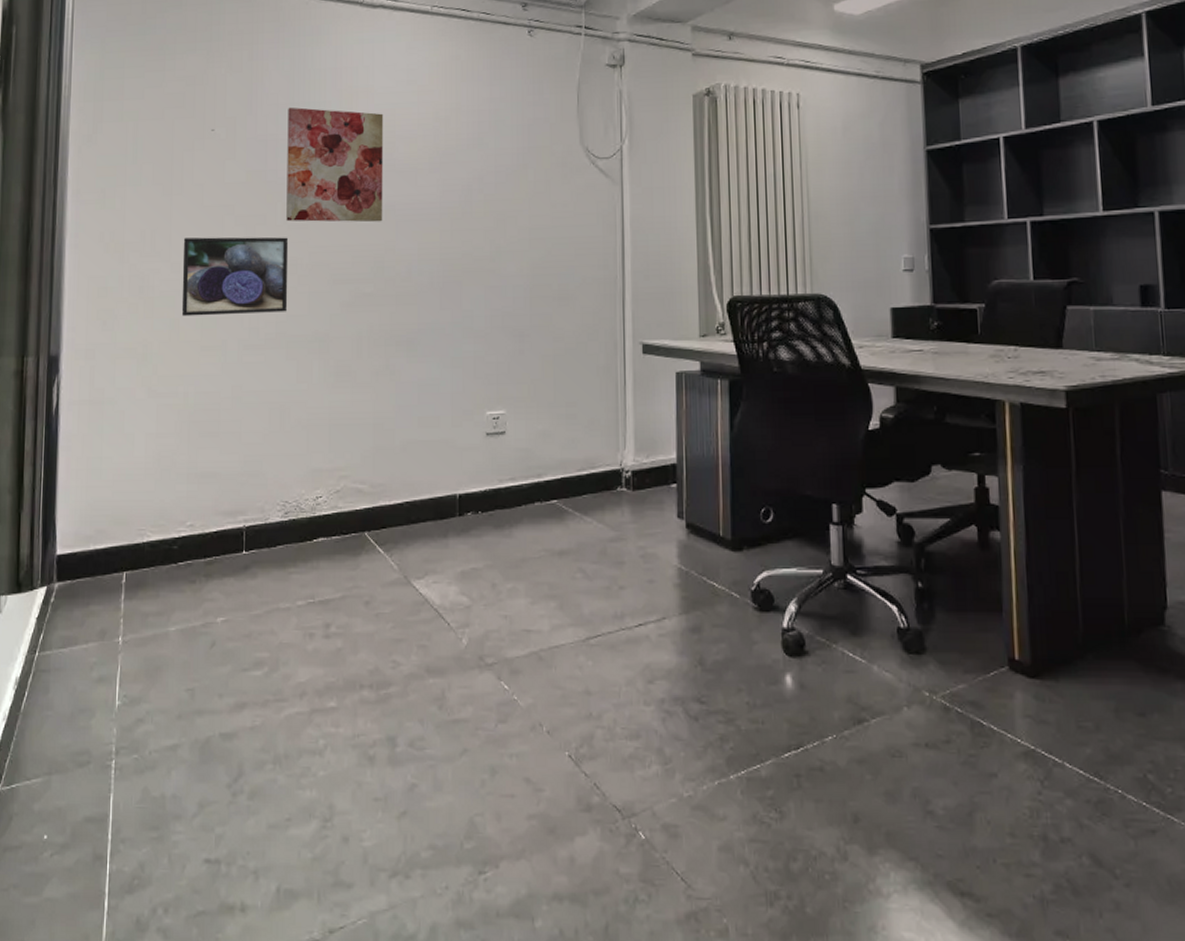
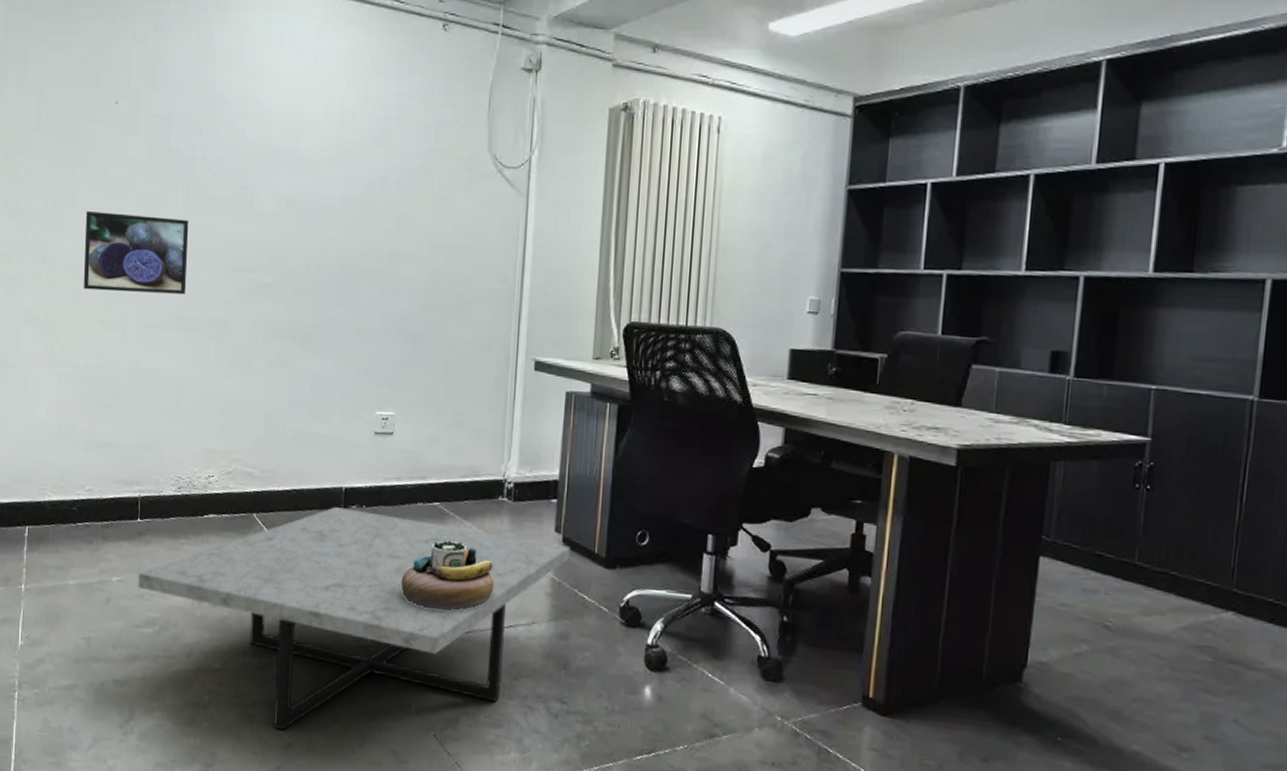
coffee table: none [245,516,695,770] -> present [138,507,570,731]
wall art: present [286,107,384,223] -> none [187,85,289,213]
decorative bowl: none [523,535,621,616] -> present [400,536,495,611]

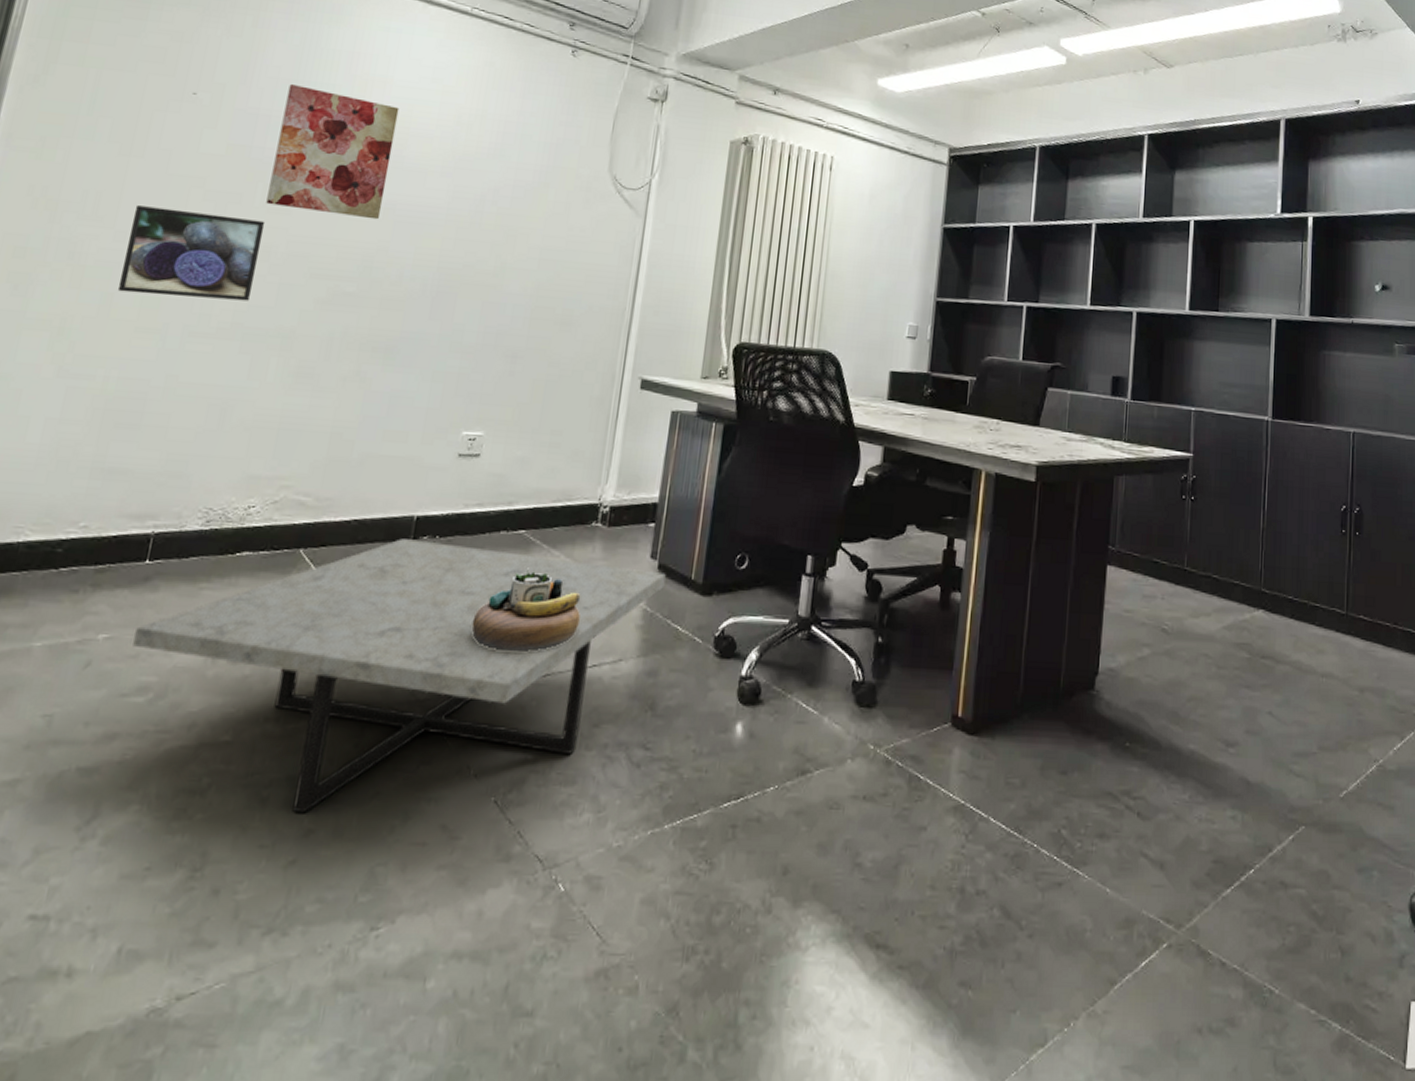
wall art: none [187,85,289,213] -> present [266,83,400,220]

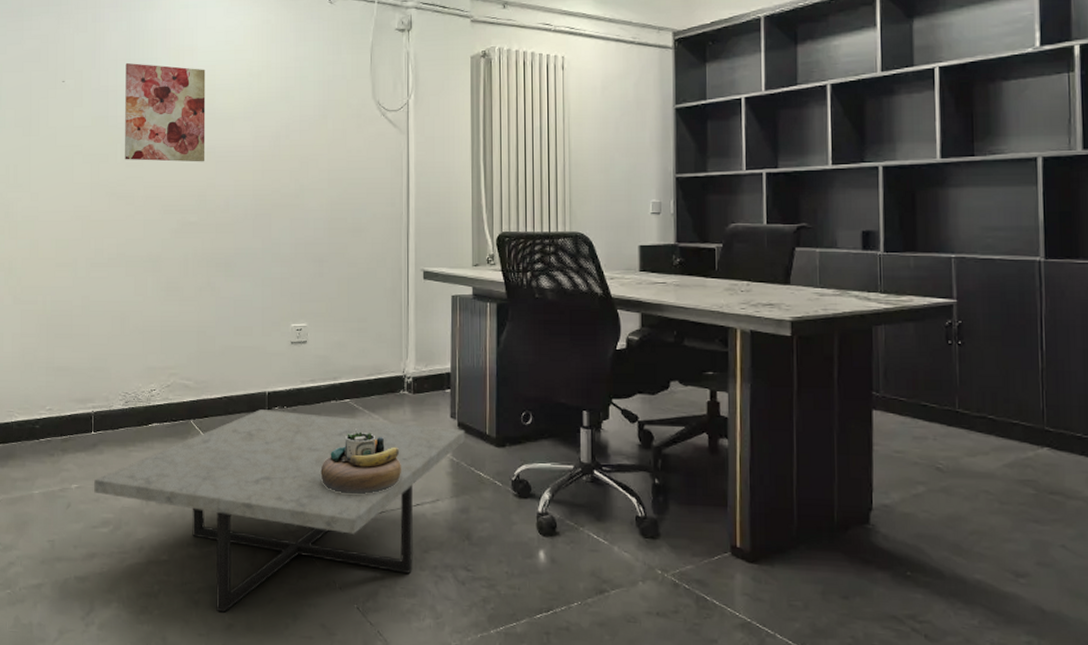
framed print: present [117,205,266,301] -> none [40,172,127,238]

